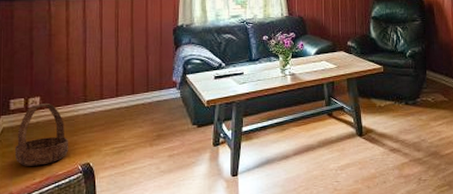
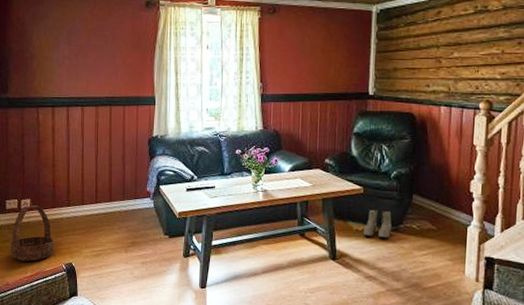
boots: none [386,85,410,112] -> present [364,209,392,238]

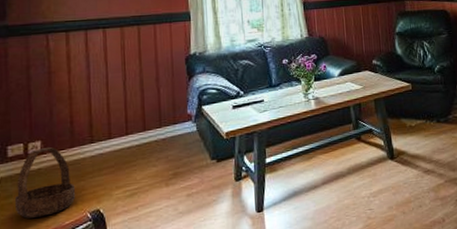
boots: present [364,209,392,238] -> none [417,103,442,131]

